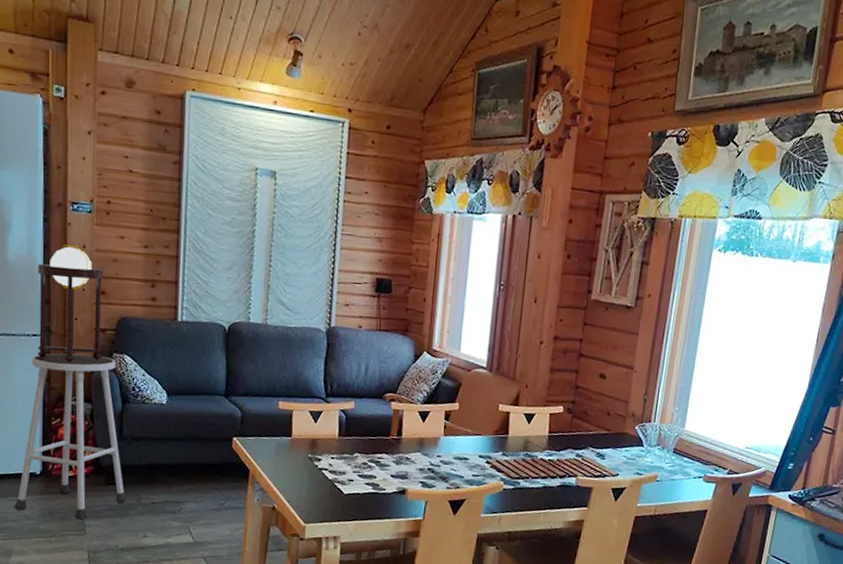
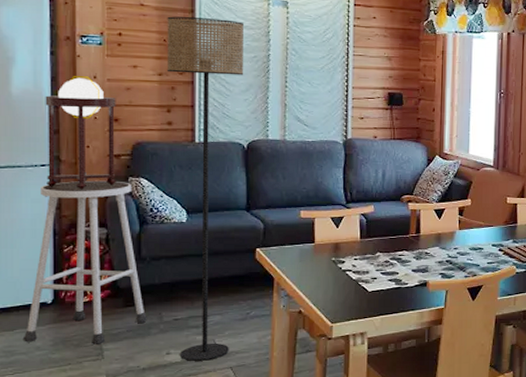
floor lamp: none [152,184,230,548] -> present [166,16,244,361]

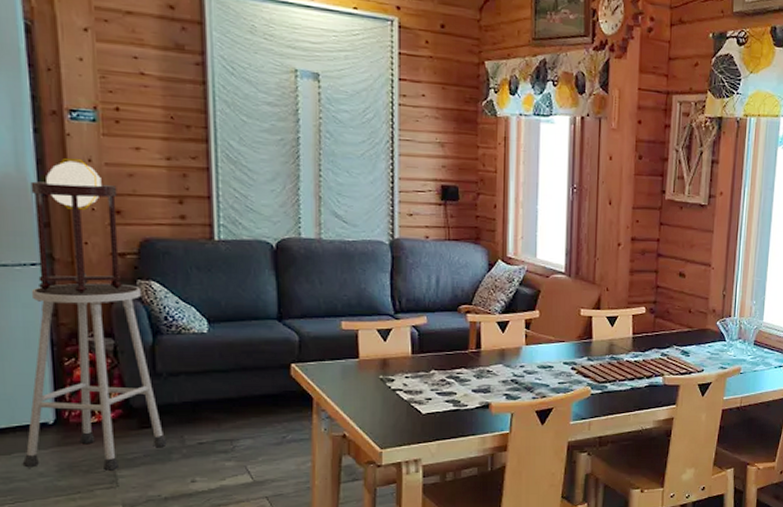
floor lamp: present [166,16,244,361] -> none [173,88,270,490]

